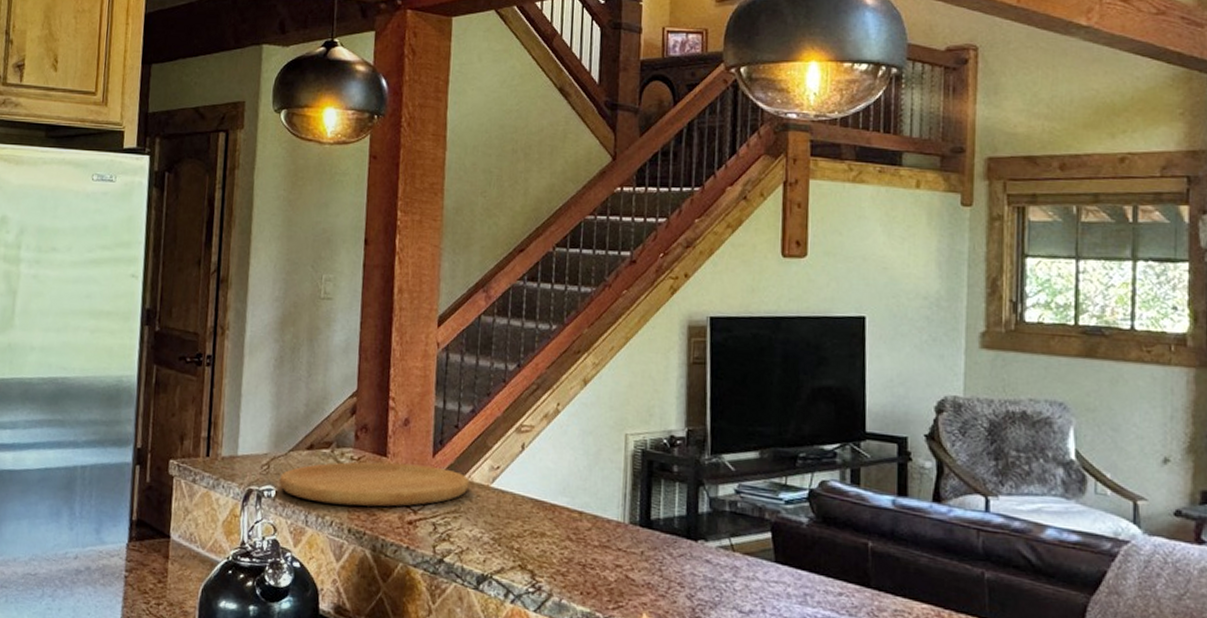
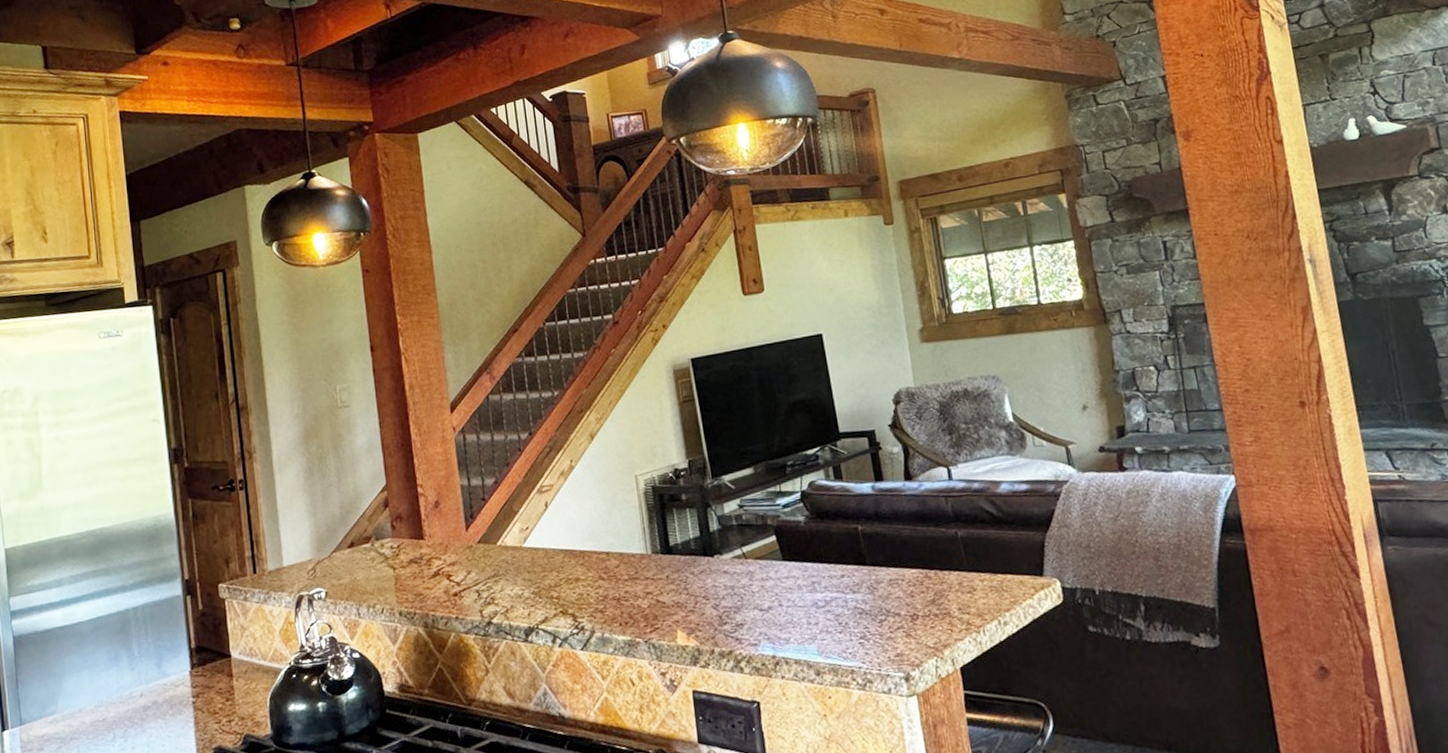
cutting board: present [279,461,469,507] -> none [326,539,504,594]

